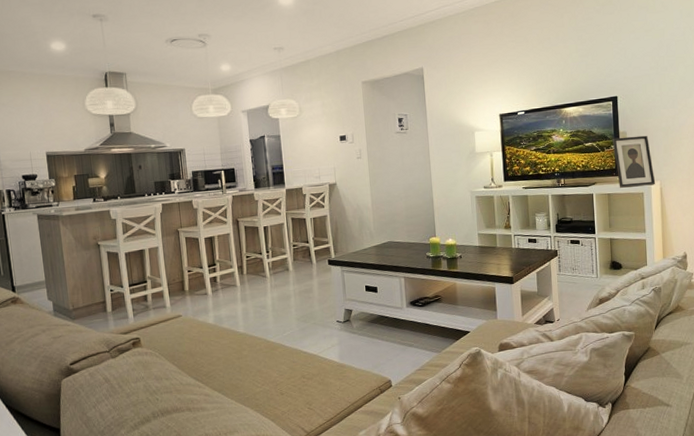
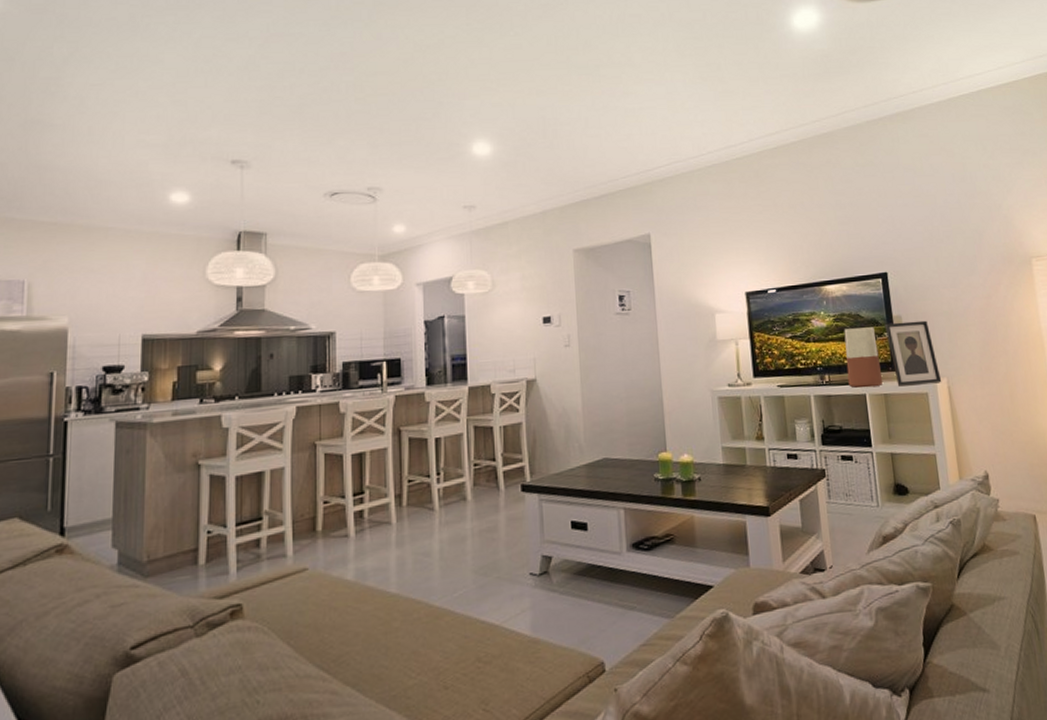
vase: none [578,141,608,189] -> present [844,327,883,388]

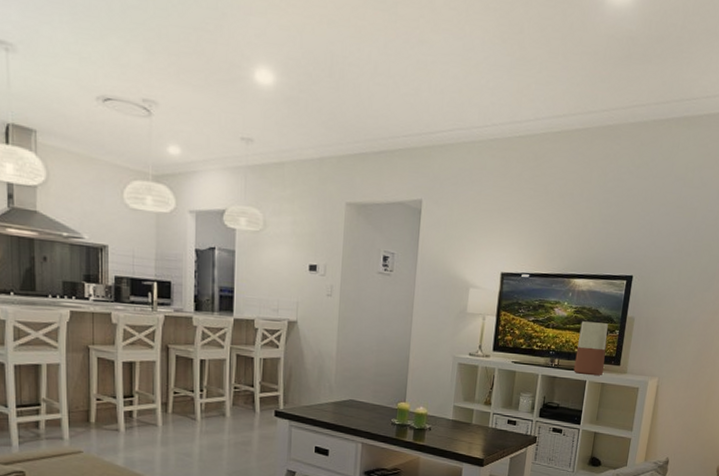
picture frame: present [884,320,942,387] -> none [615,322,656,381]

